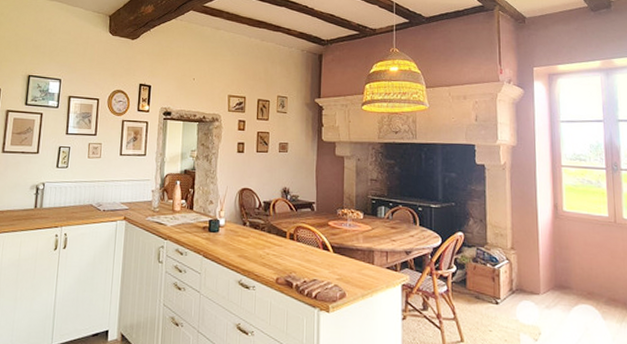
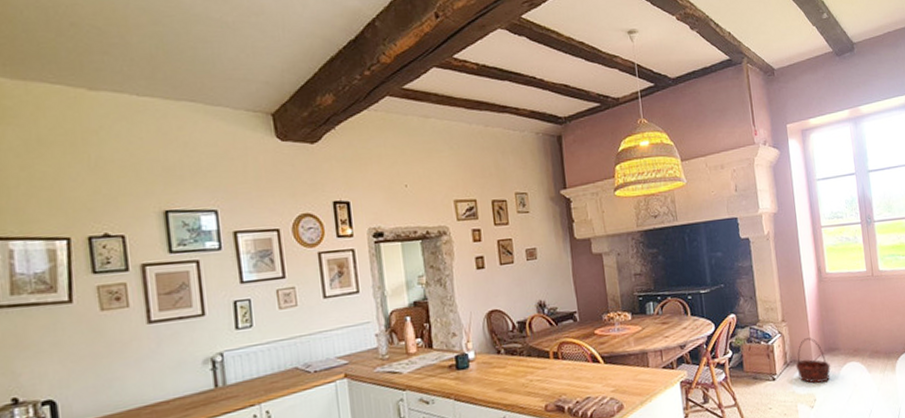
basket: none [521,270,560,318] -> present [795,337,831,384]

